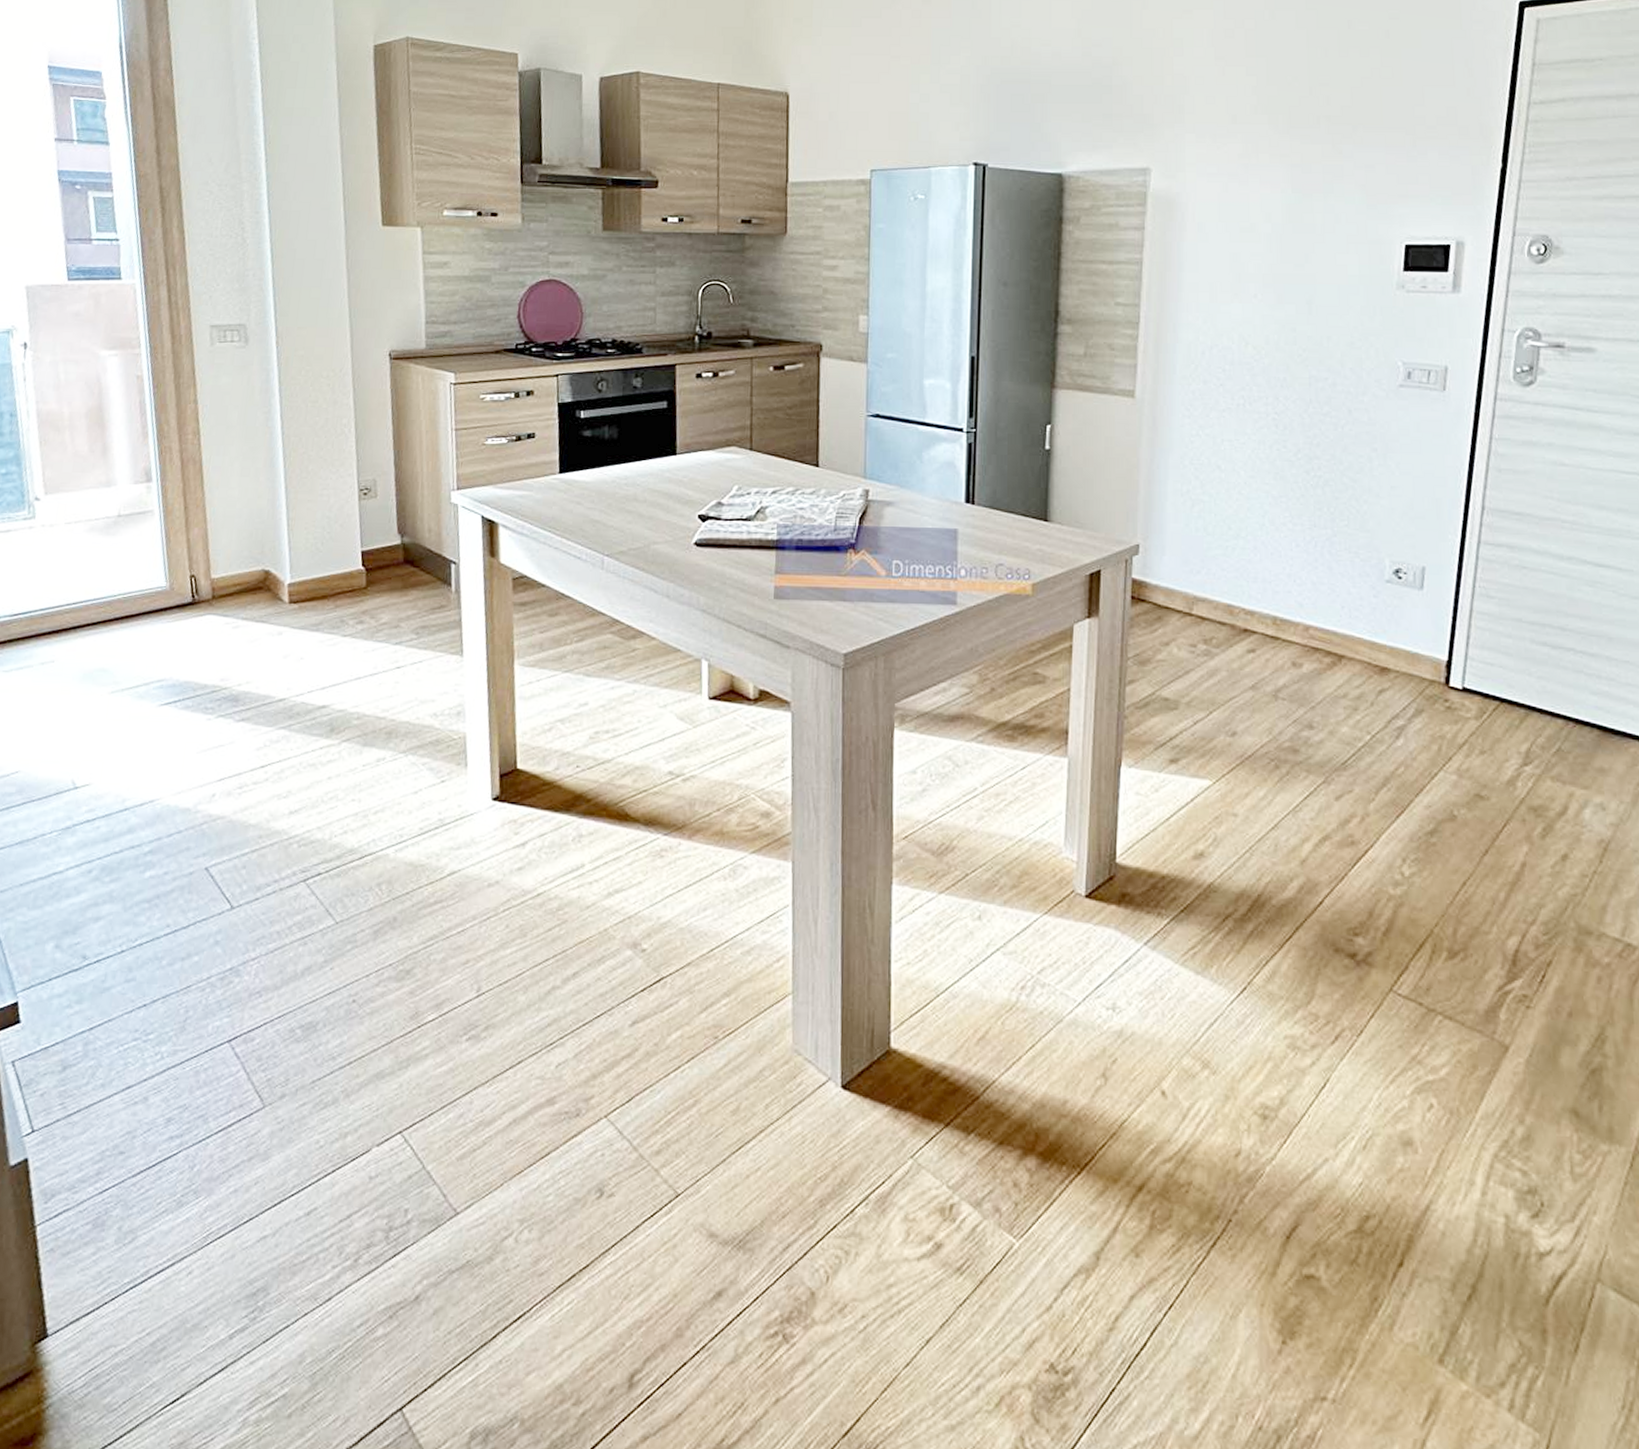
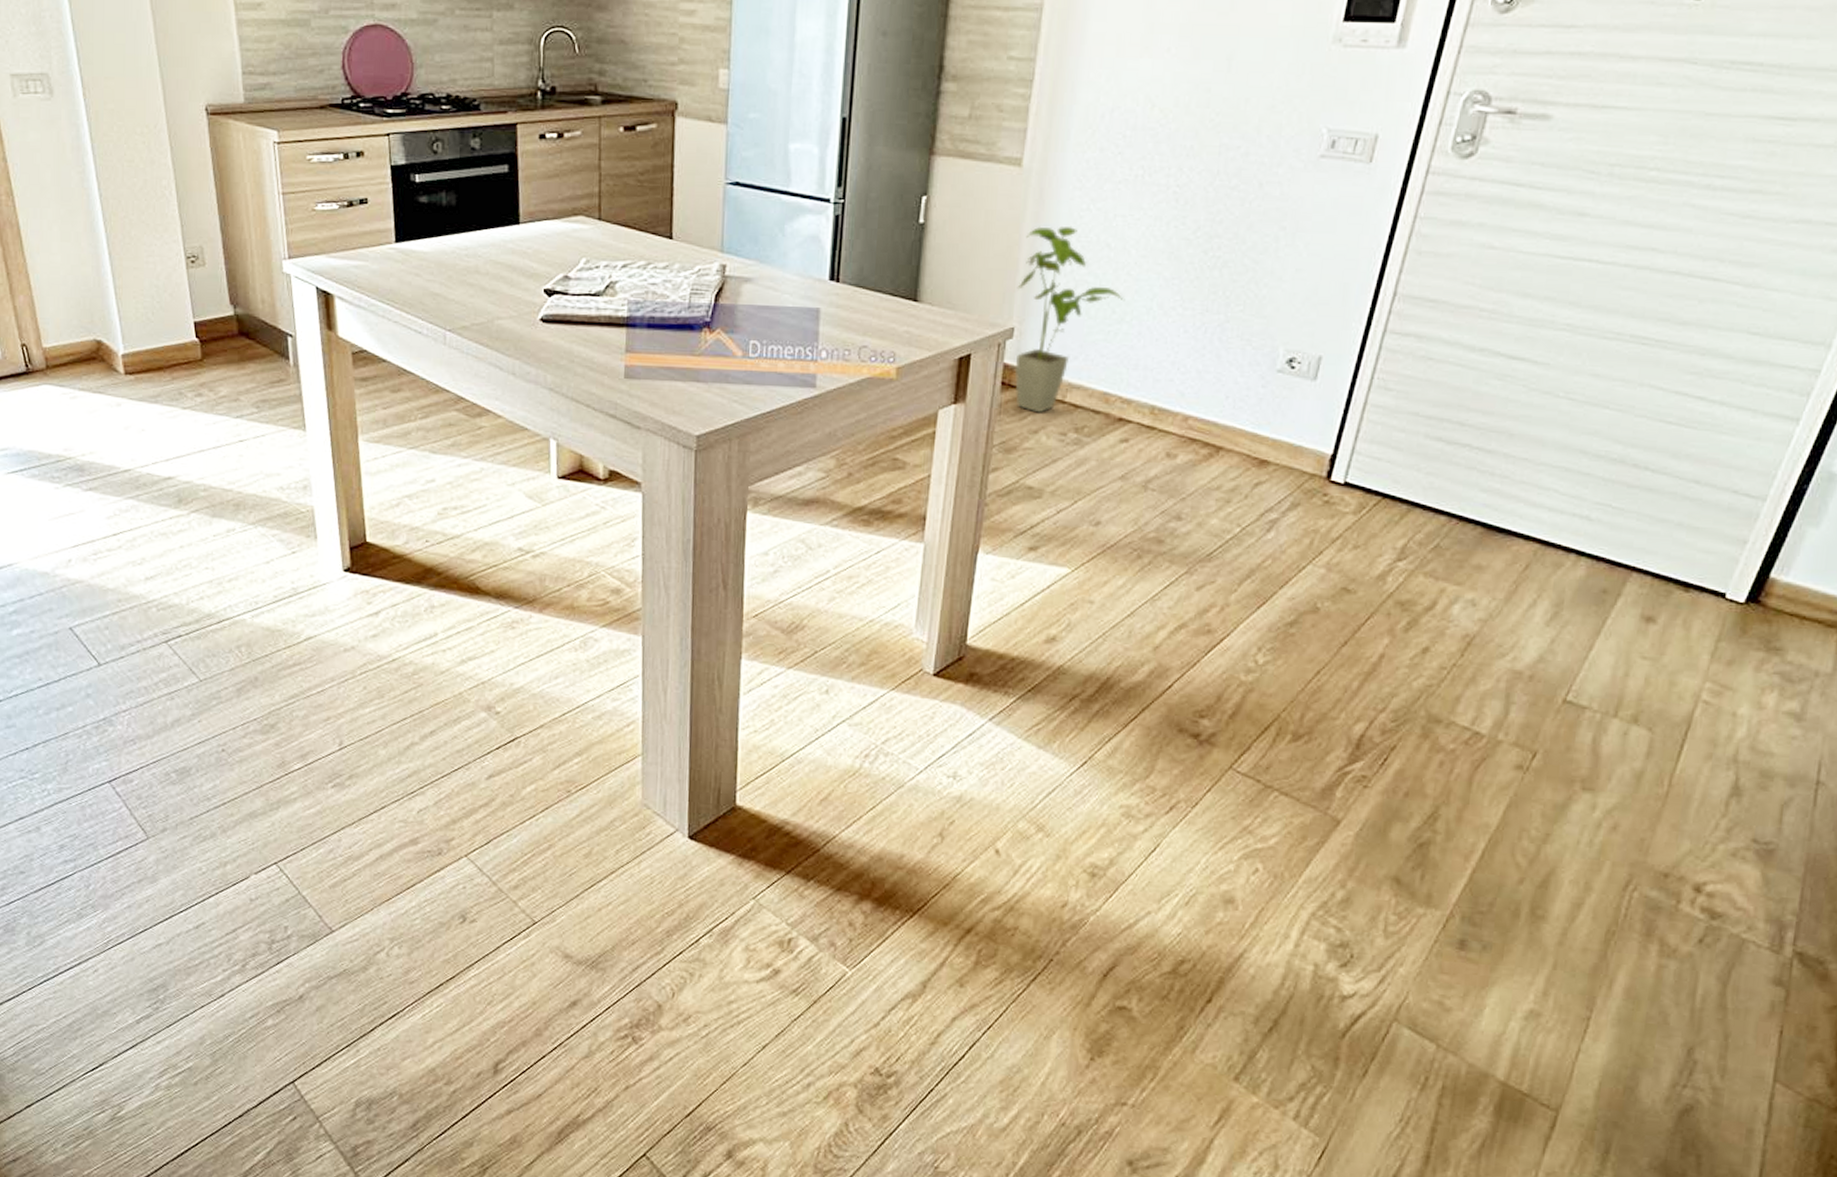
house plant: none [1139,450,1239,626] -> present [1014,226,1125,413]

